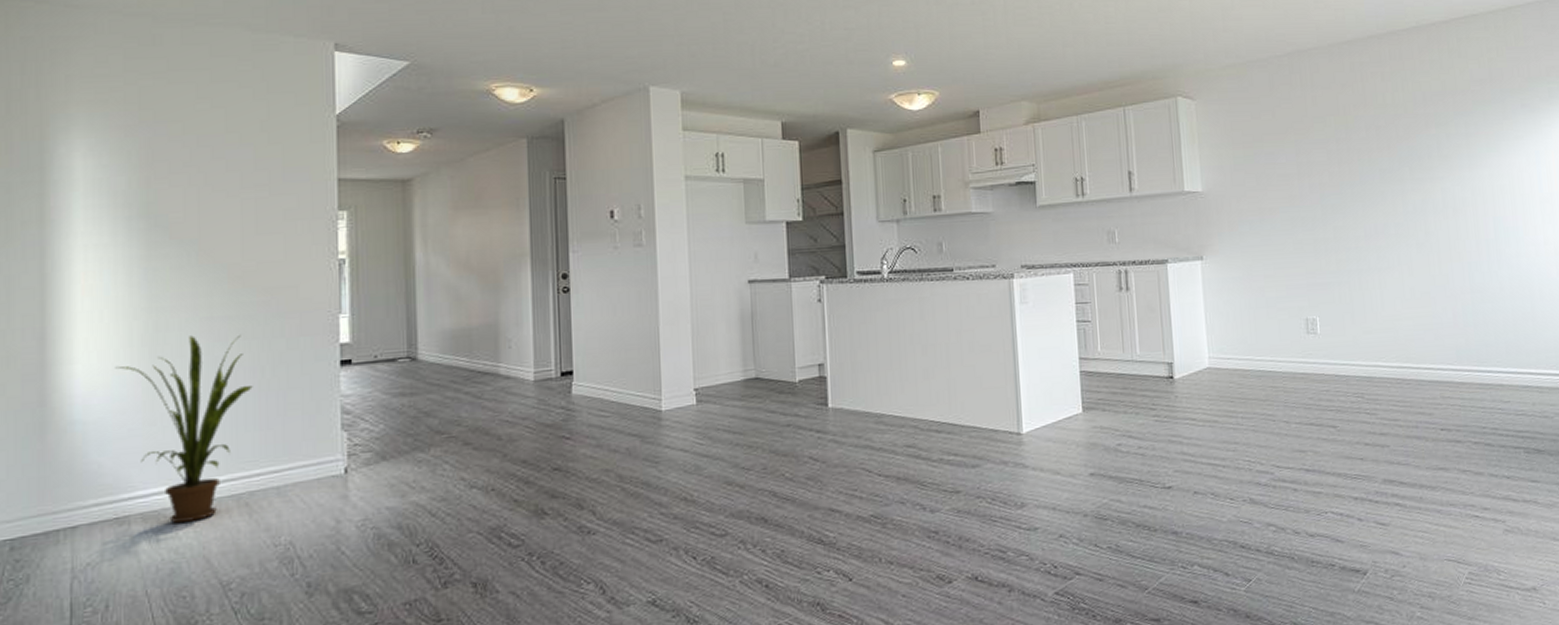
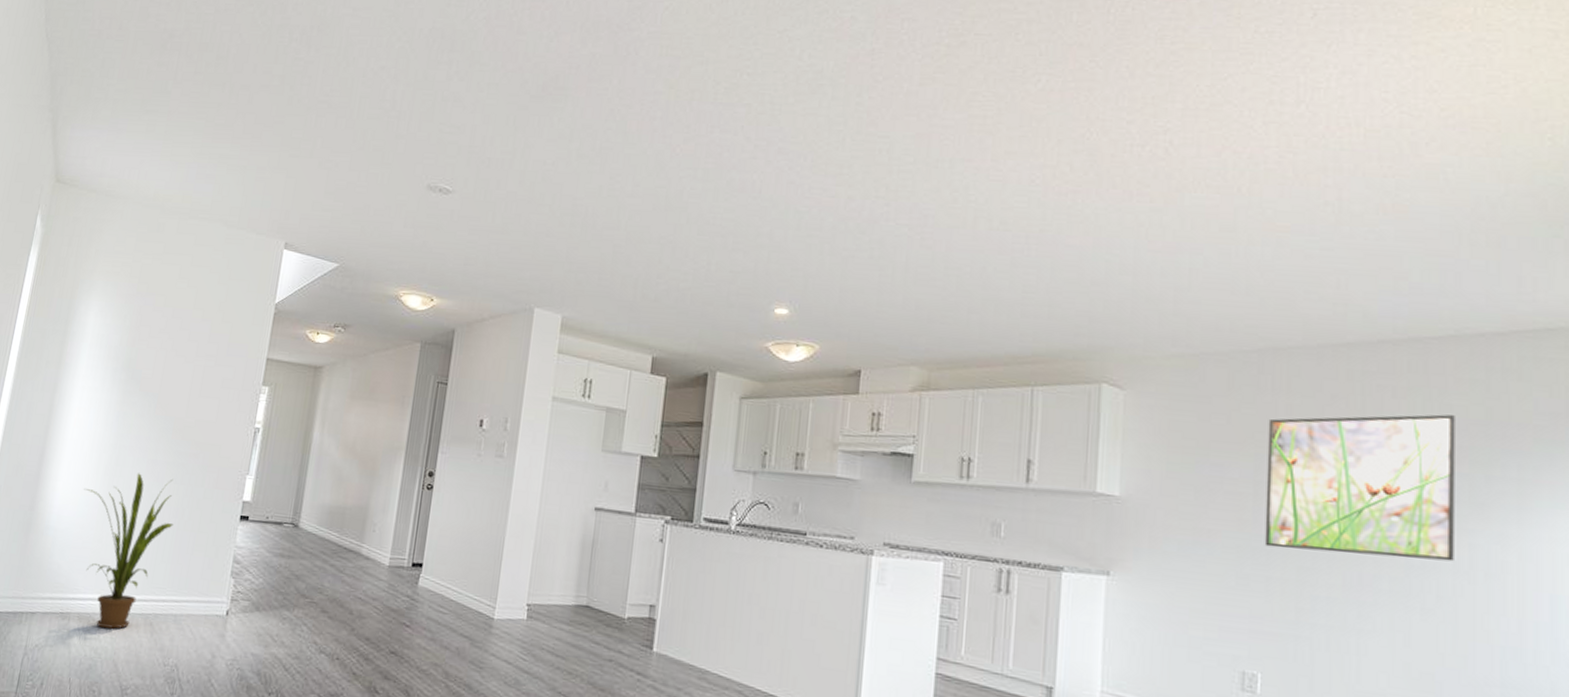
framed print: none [1301,90,1433,215] -> present [1264,414,1455,562]

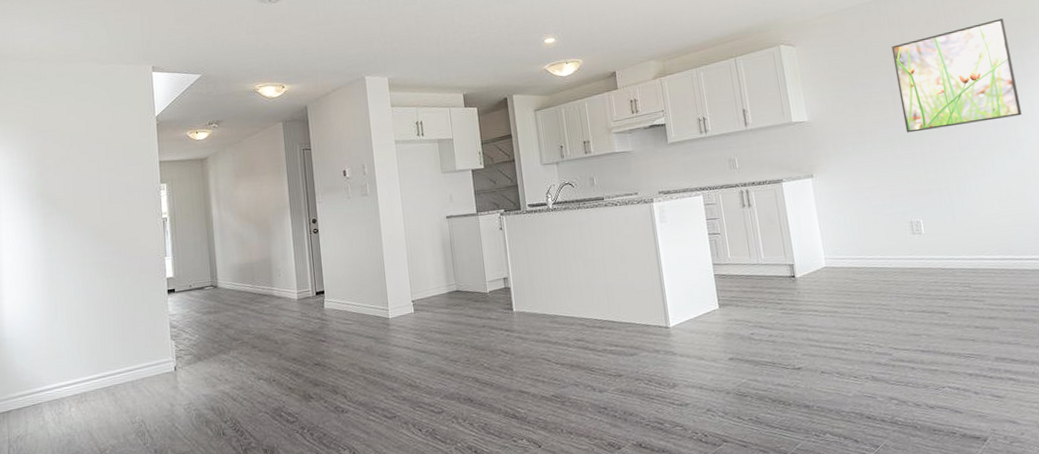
house plant: present [84,473,174,629] -> none [28,274,113,408]

